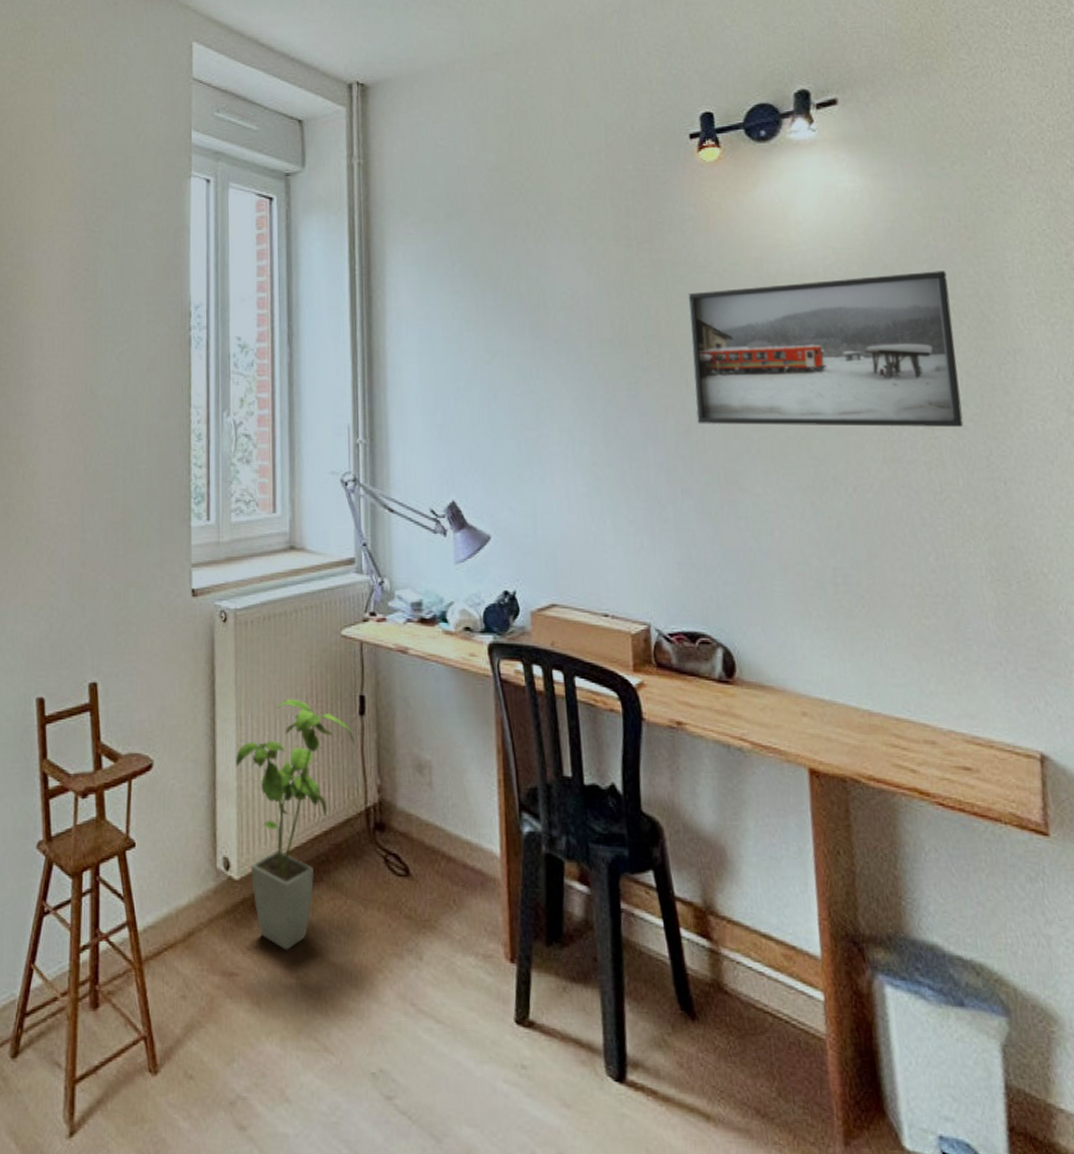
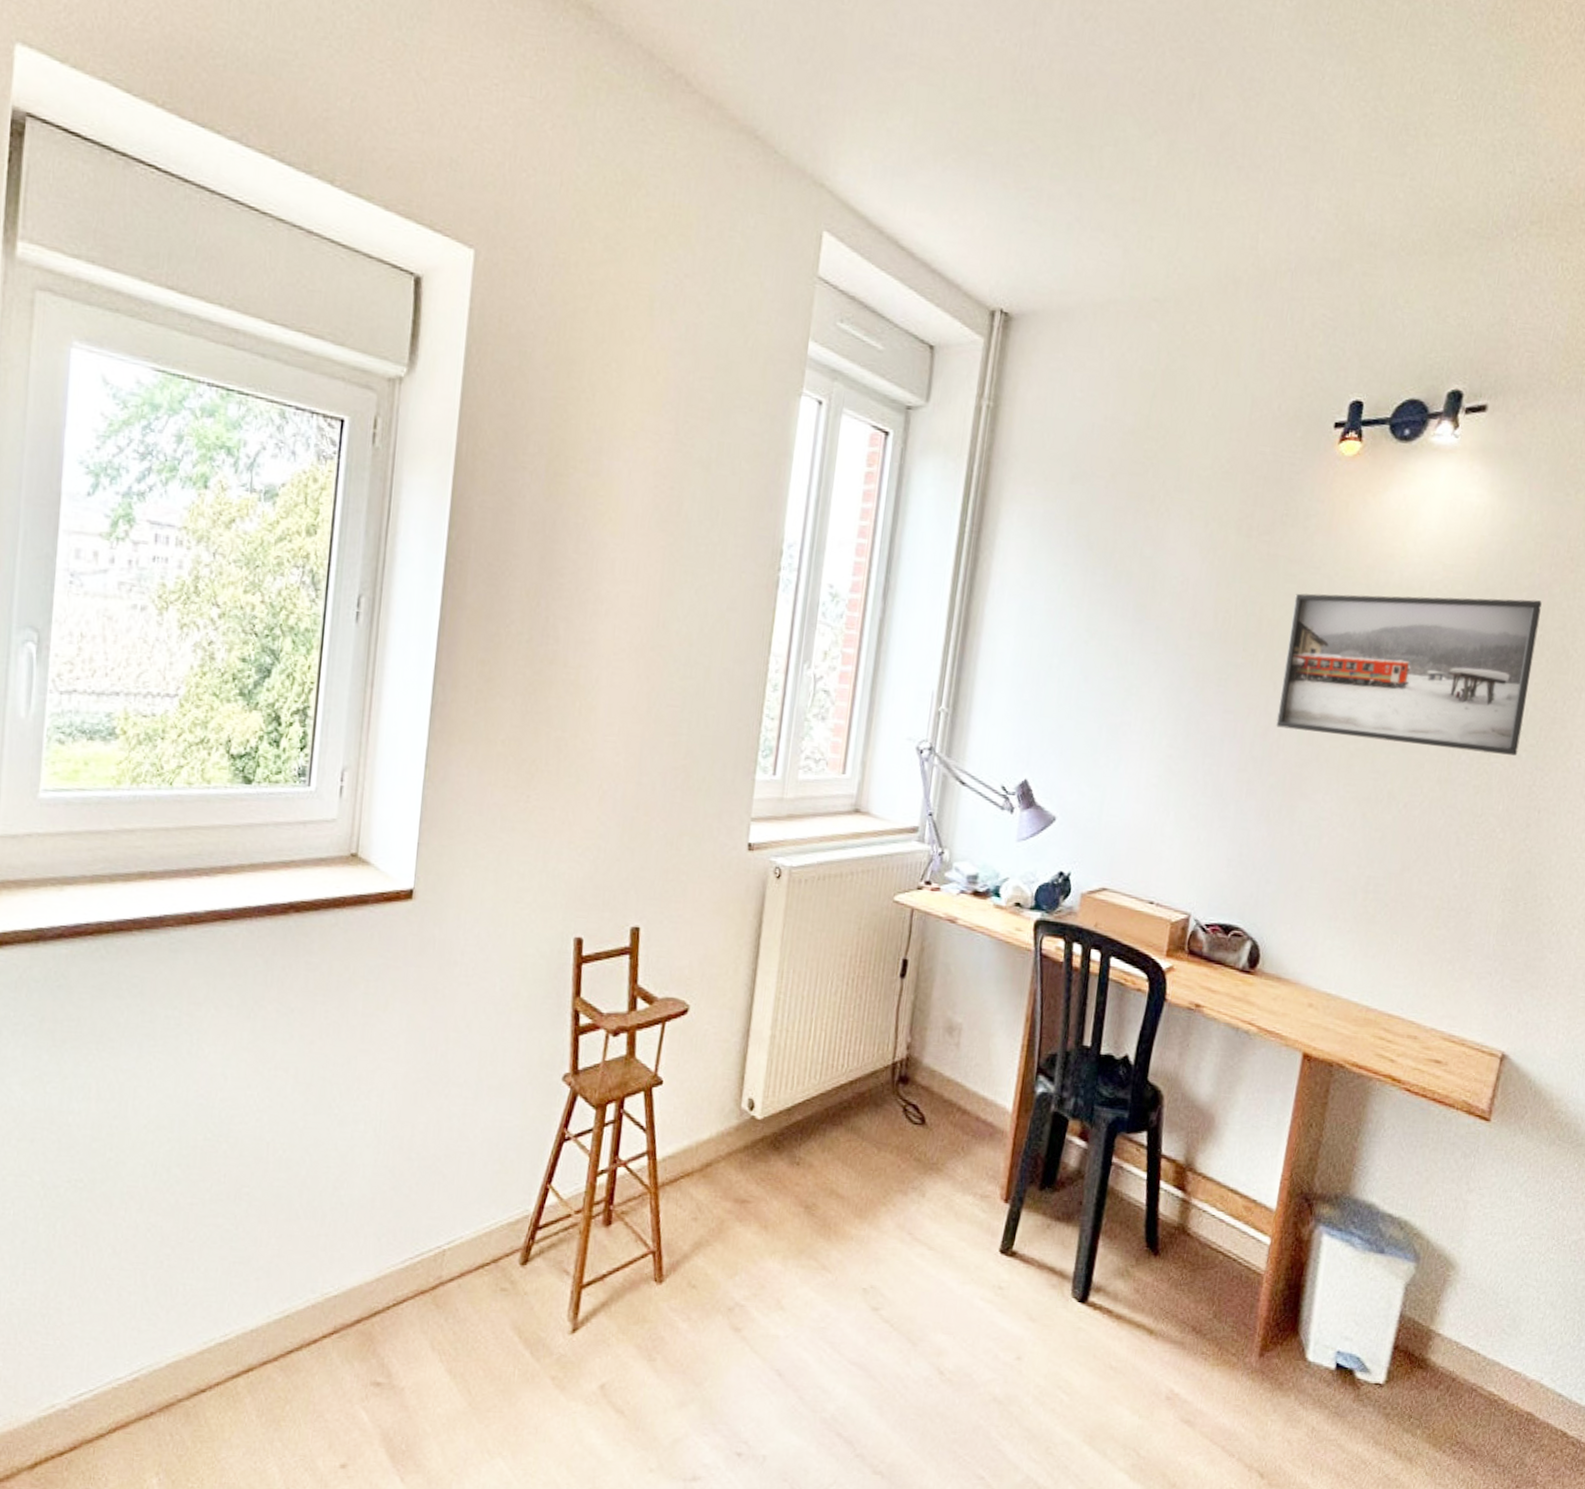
house plant: present [236,698,354,950] -> none [772,957,892,1183]

